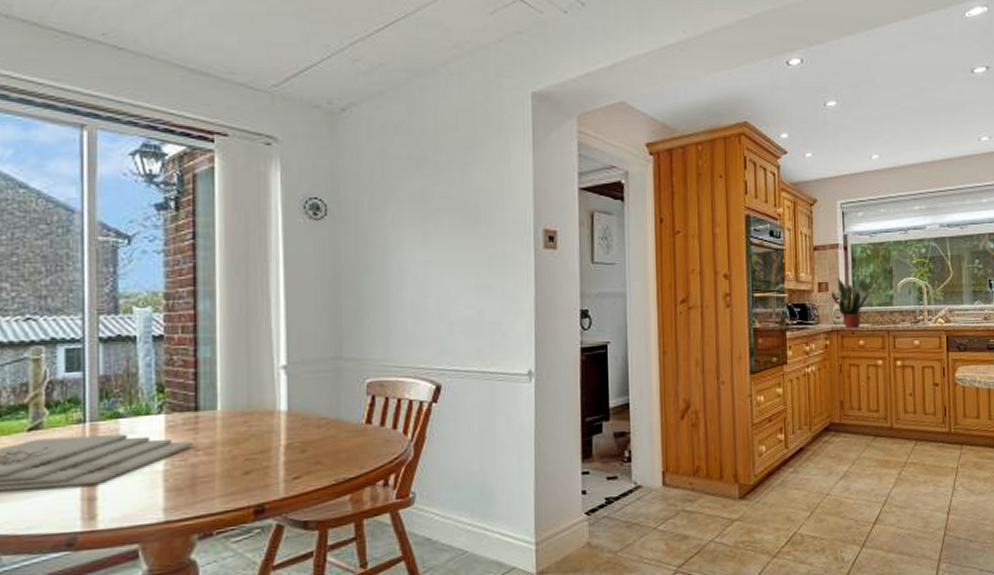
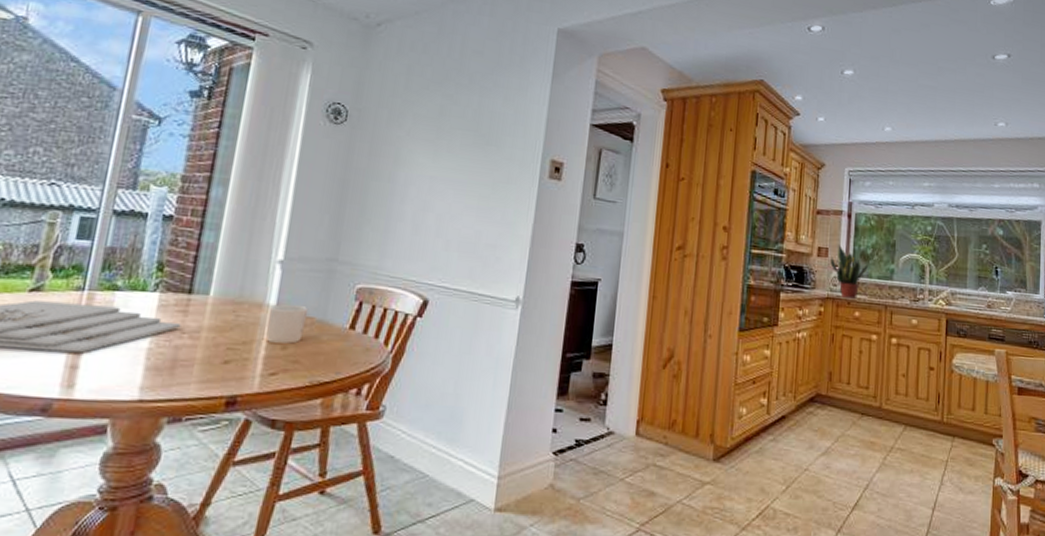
mug: none [280,407,320,449] -> present [266,304,307,345]

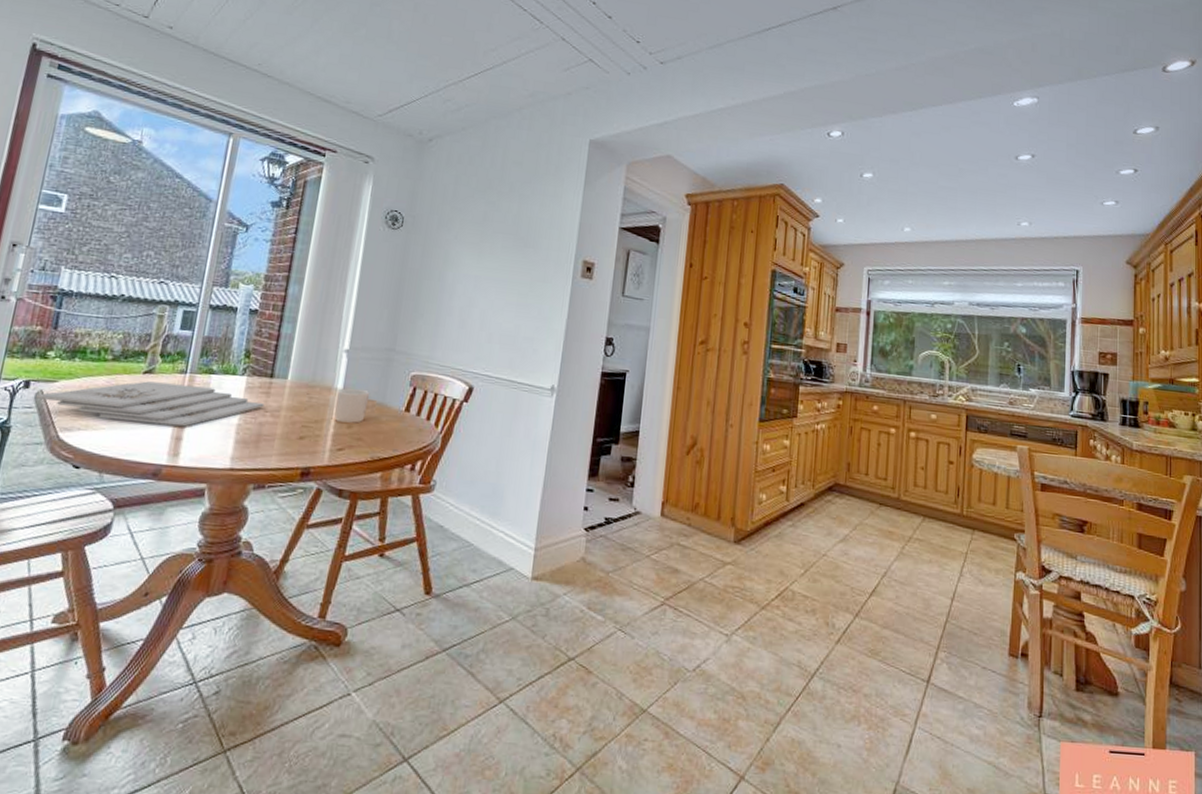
potted plant: present [830,245,868,300] -> none [849,341,887,394]

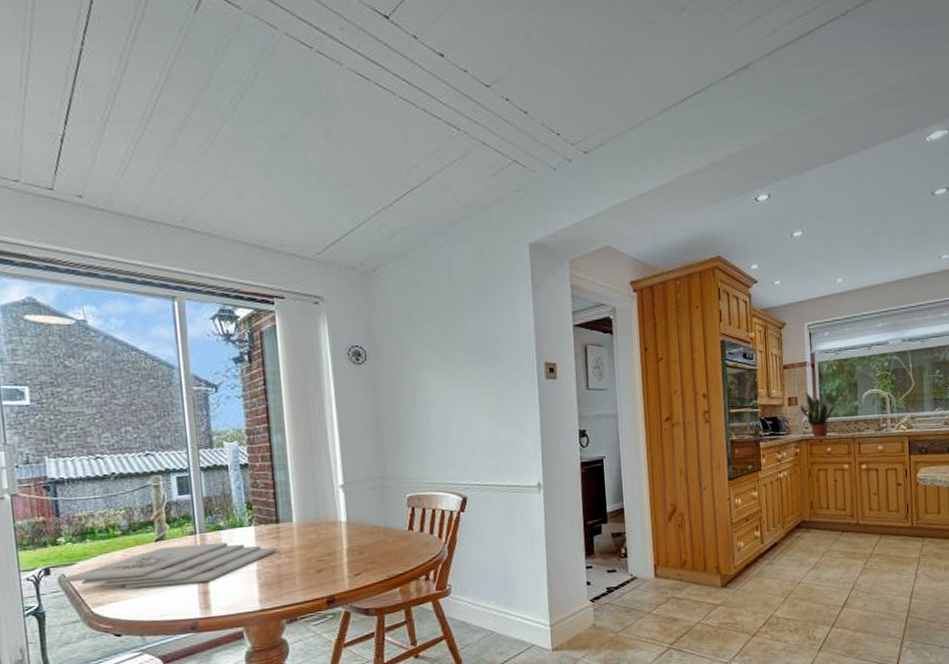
mug: present [334,388,369,424] -> none [341,518,374,552]
potted plant: none [849,341,887,394] -> present [800,392,834,438]

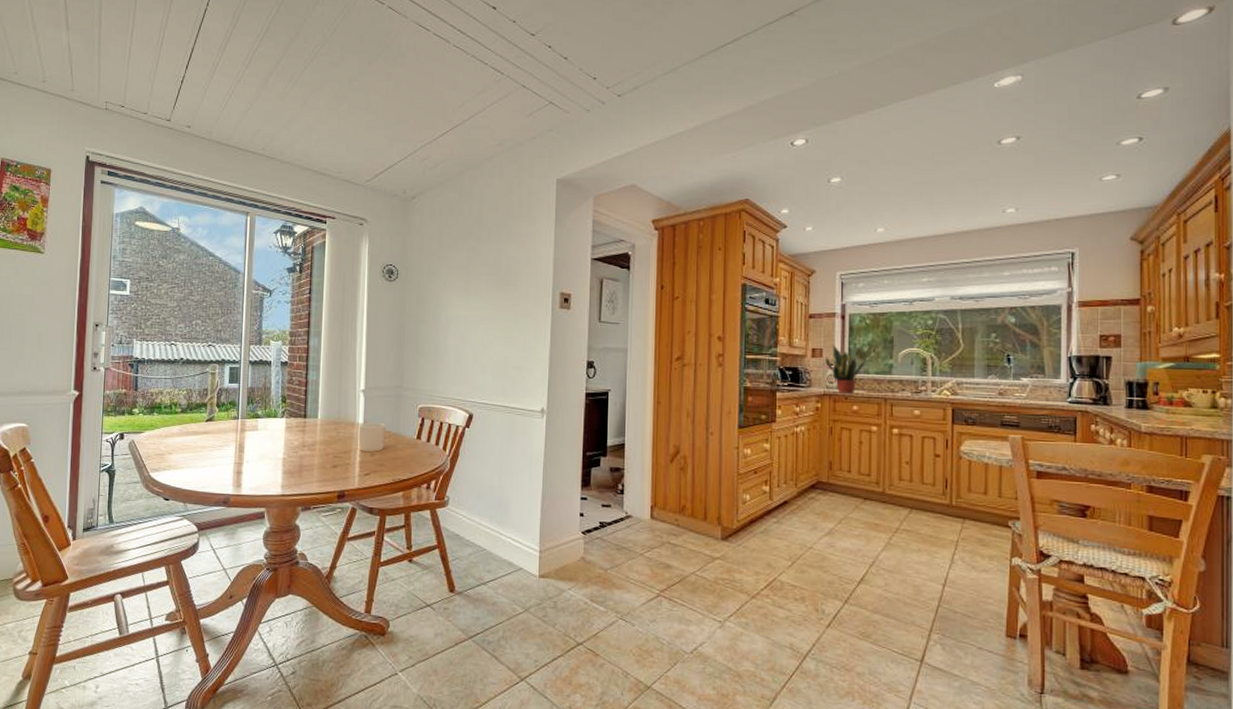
placemat: present [60,542,278,589] -> none [130,427,302,463]
mug: none [341,518,374,552] -> present [358,422,385,453]

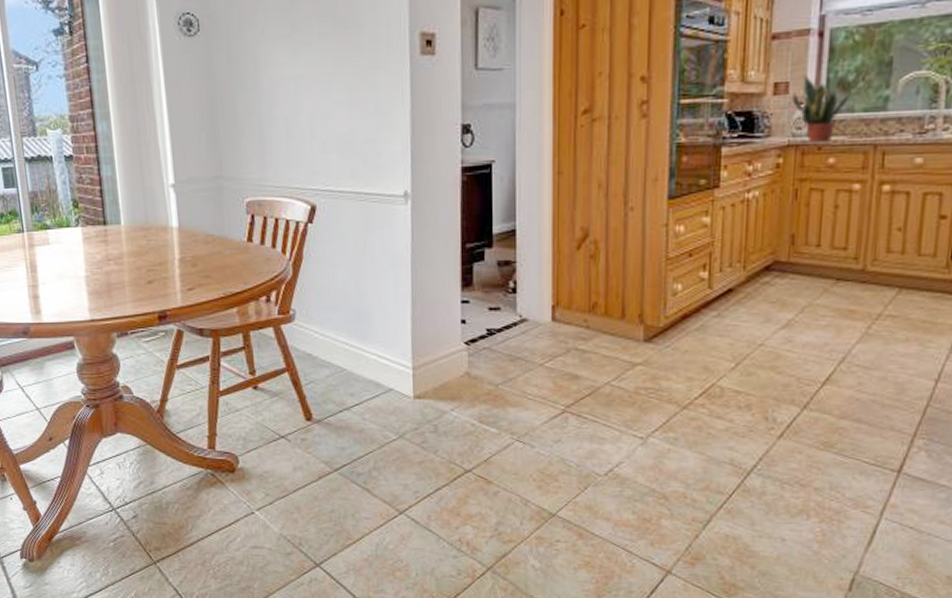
mug: present [358,422,385,453] -> none [173,224,208,263]

